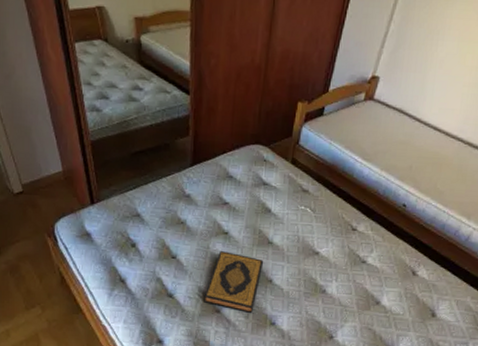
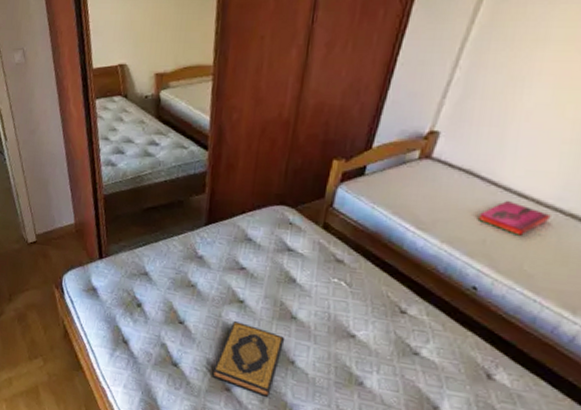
hardback book: none [406,134,455,161] -> present [477,201,551,236]

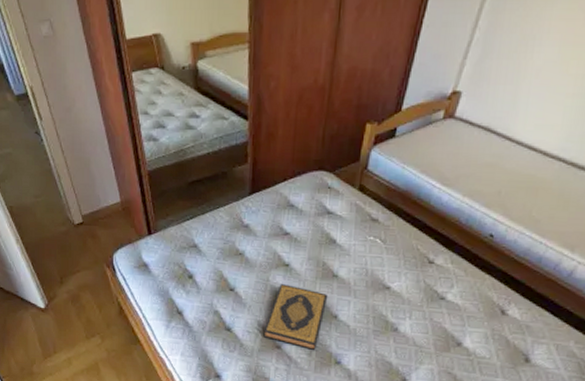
hardback book: present [477,201,551,236] -> none [494,154,555,185]

